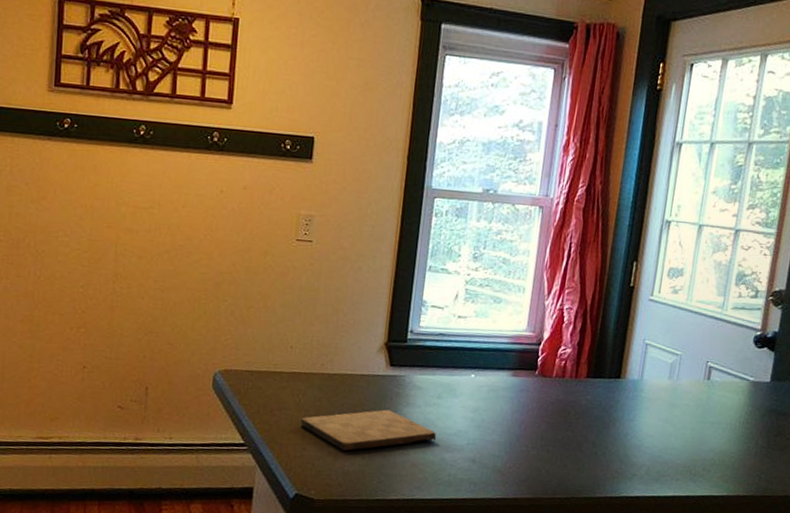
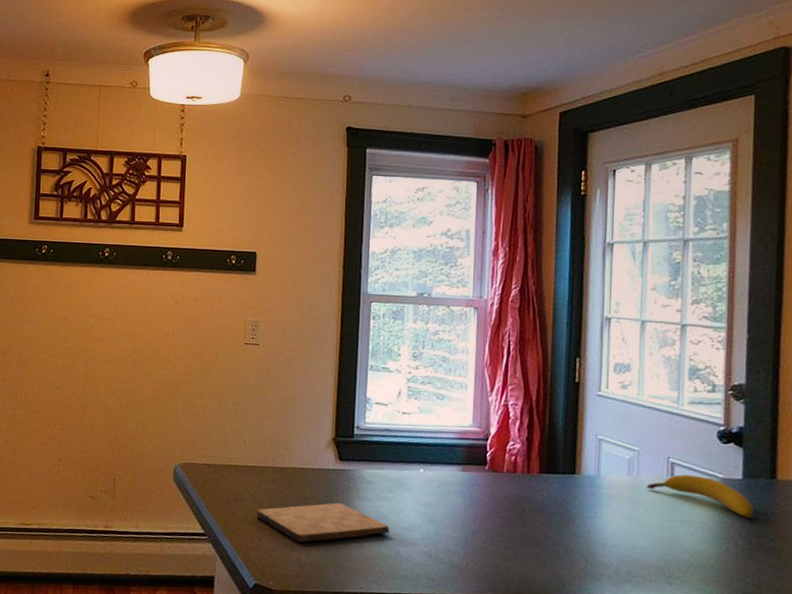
fruit: none [684,377,777,419] -> present [646,474,755,519]

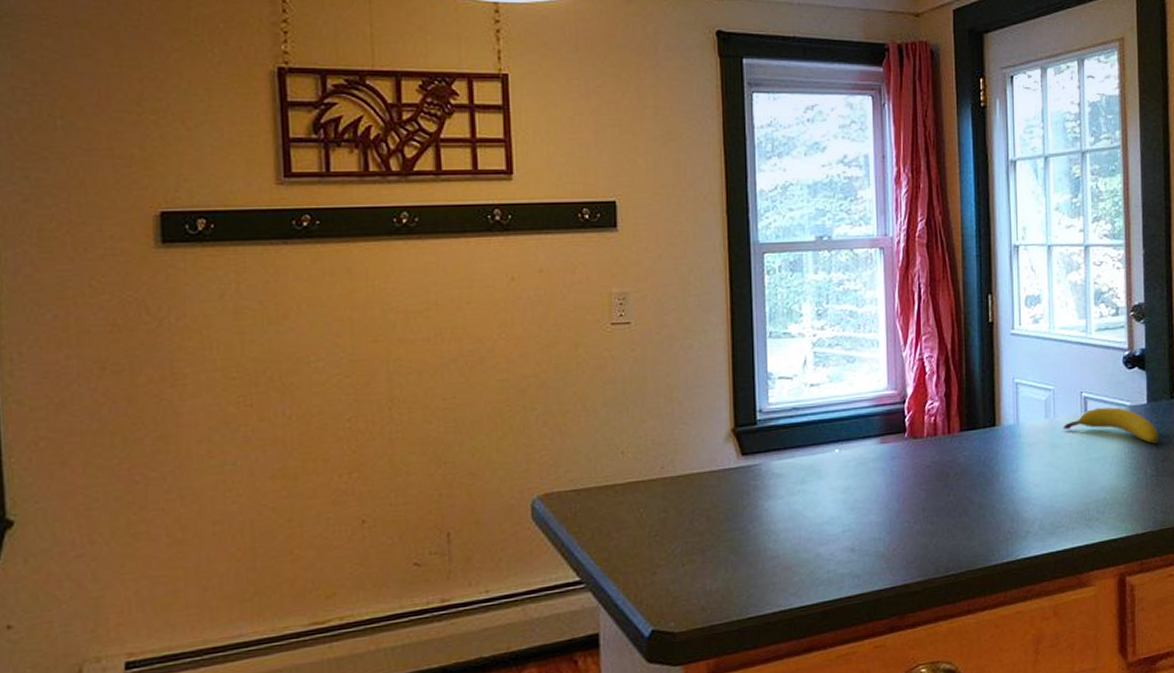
cutting board: present [256,502,390,543] -> none [646,507,807,567]

